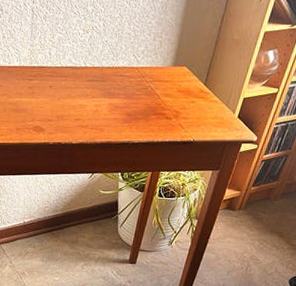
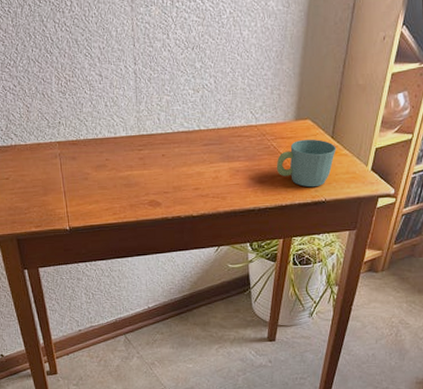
mug: none [151,84,208,128] -> present [276,139,336,187]

